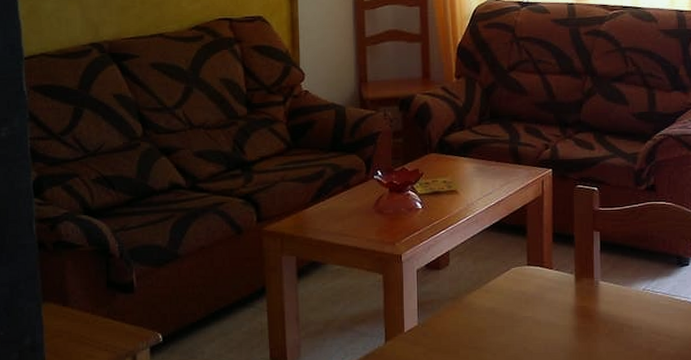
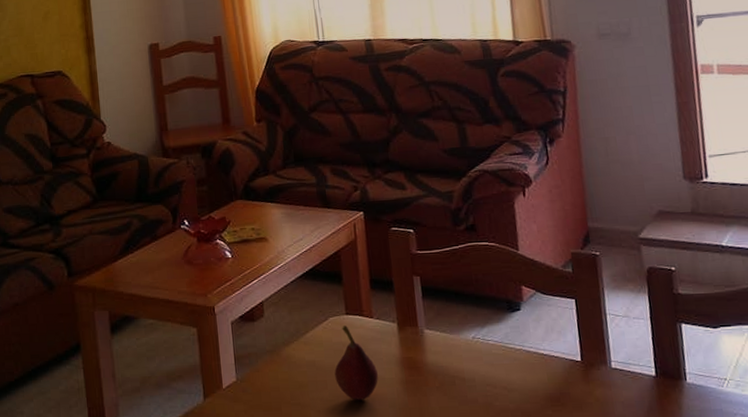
fruit: none [512,276,554,345] -> present [334,326,379,400]

